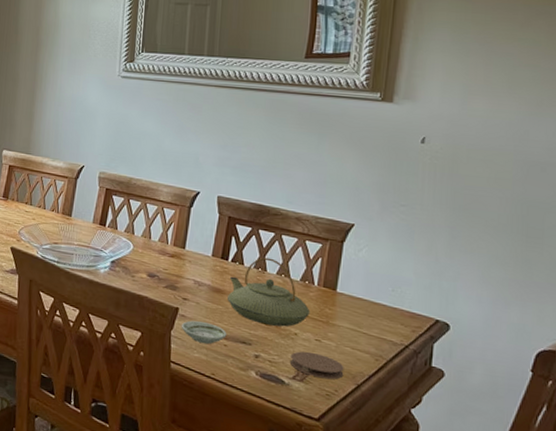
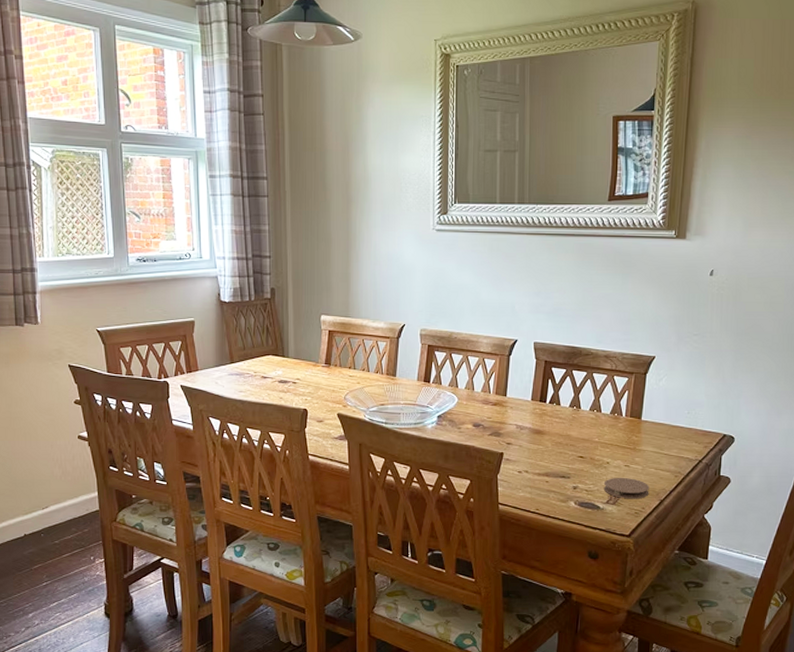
saucer: present [181,320,227,344] -> none [506,463,548,483]
teapot: present [228,257,310,327] -> none [547,396,620,458]

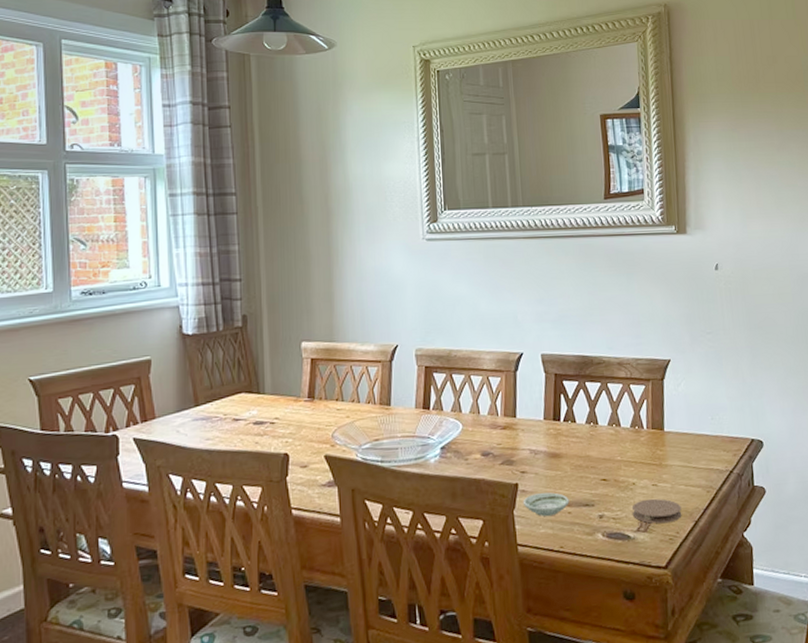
saucer: none [506,463,548,483] -> present [523,492,569,517]

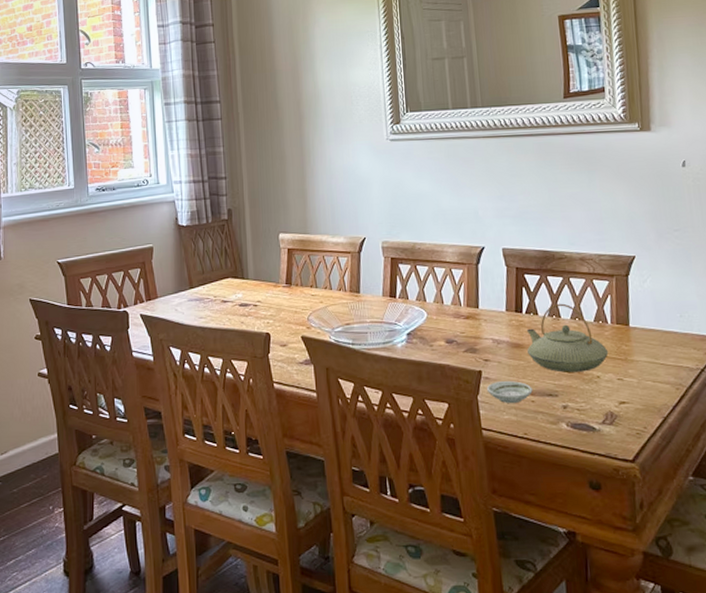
teapot: none [564,409,644,481] -> present [526,303,609,373]
coaster: present [632,498,682,524] -> none [597,392,650,418]

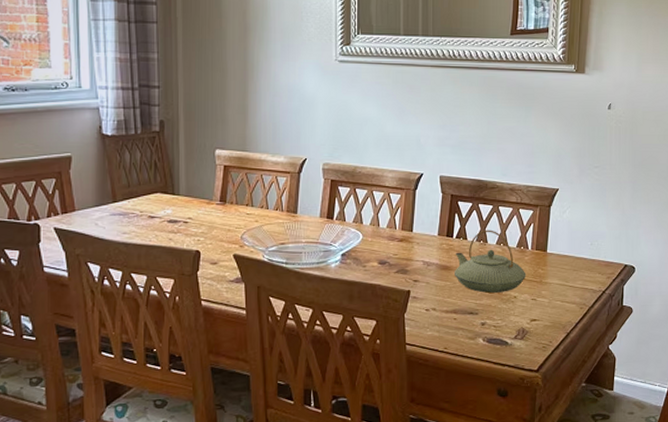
saucer: present [486,381,533,404] -> none [413,300,456,321]

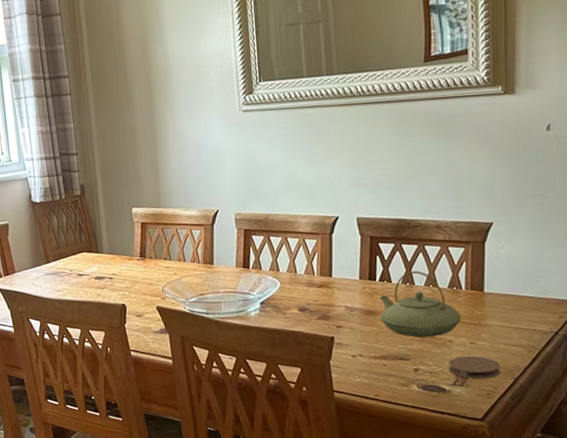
coaster: none [512,311,556,334] -> present [449,355,501,380]

